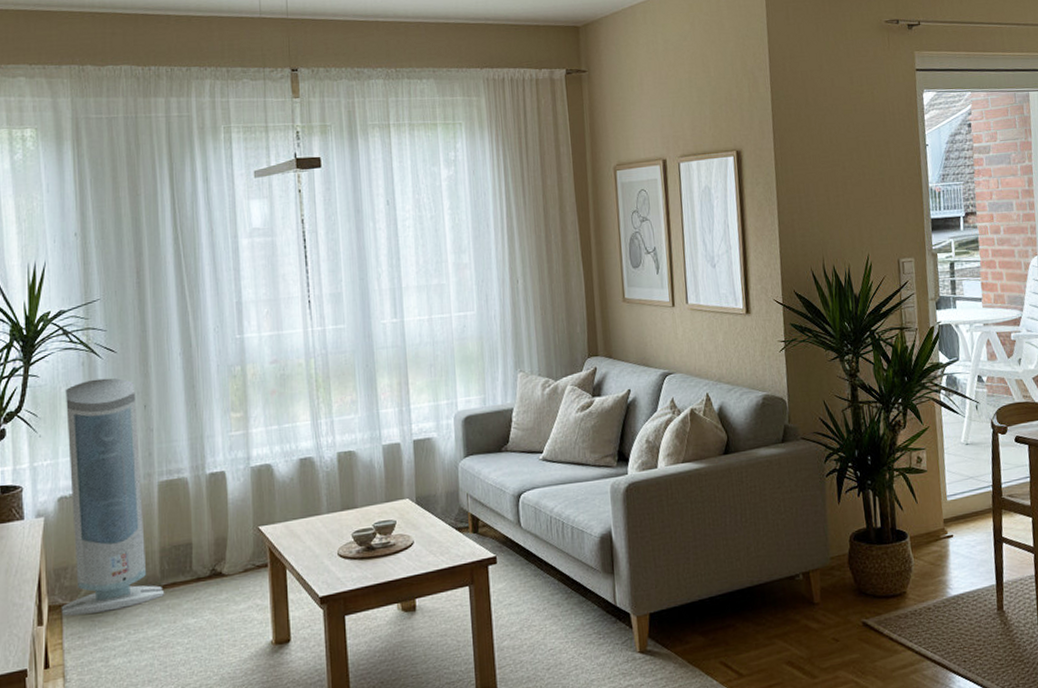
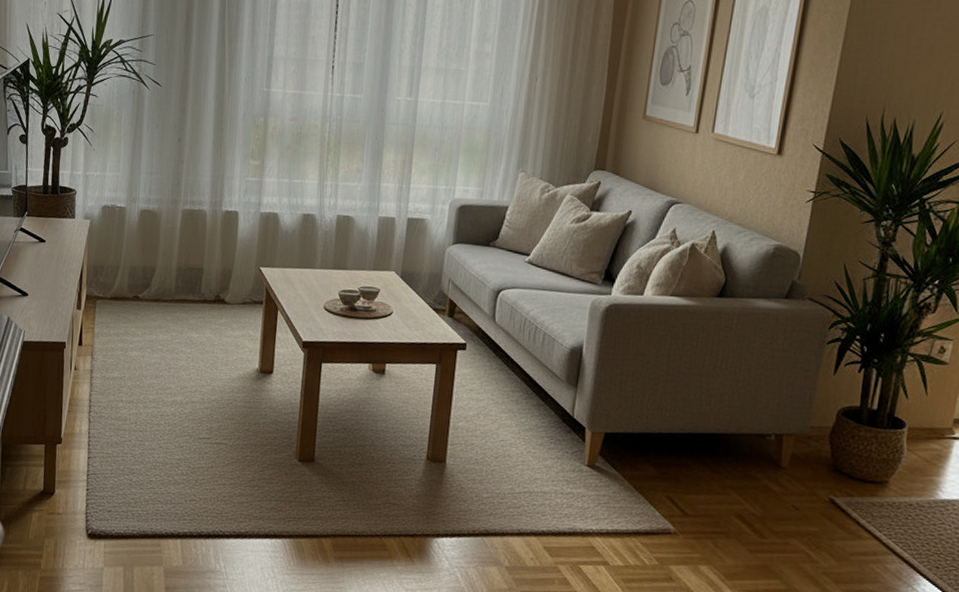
air purifier: present [61,378,165,617] -> none [95,107,177,311]

